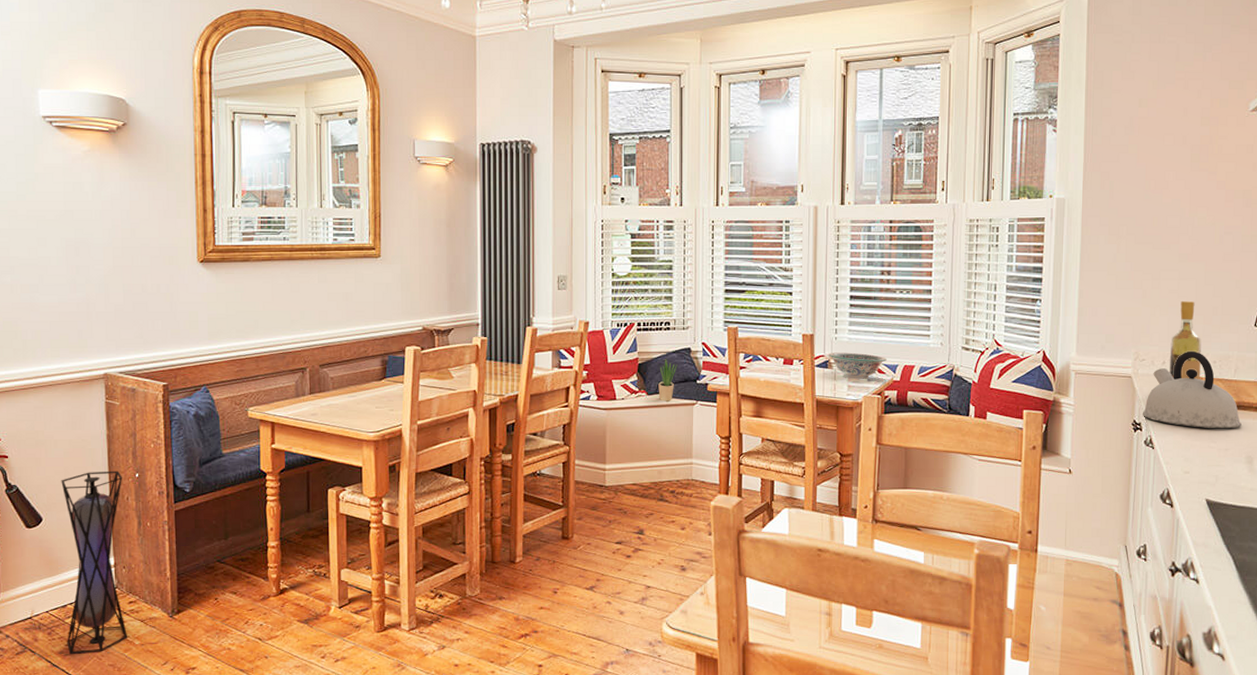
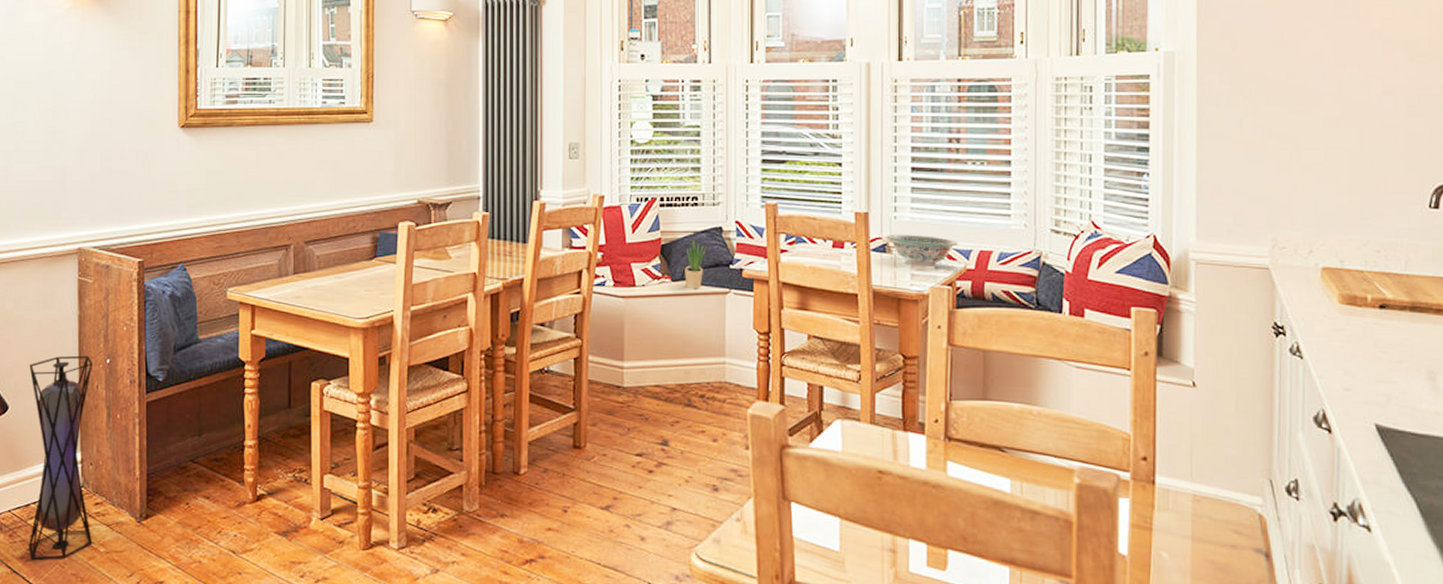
kettle: present [1142,350,1242,429] -> none [1285,237,1418,336]
bottle: present [1170,300,1202,379] -> none [1318,175,1360,273]

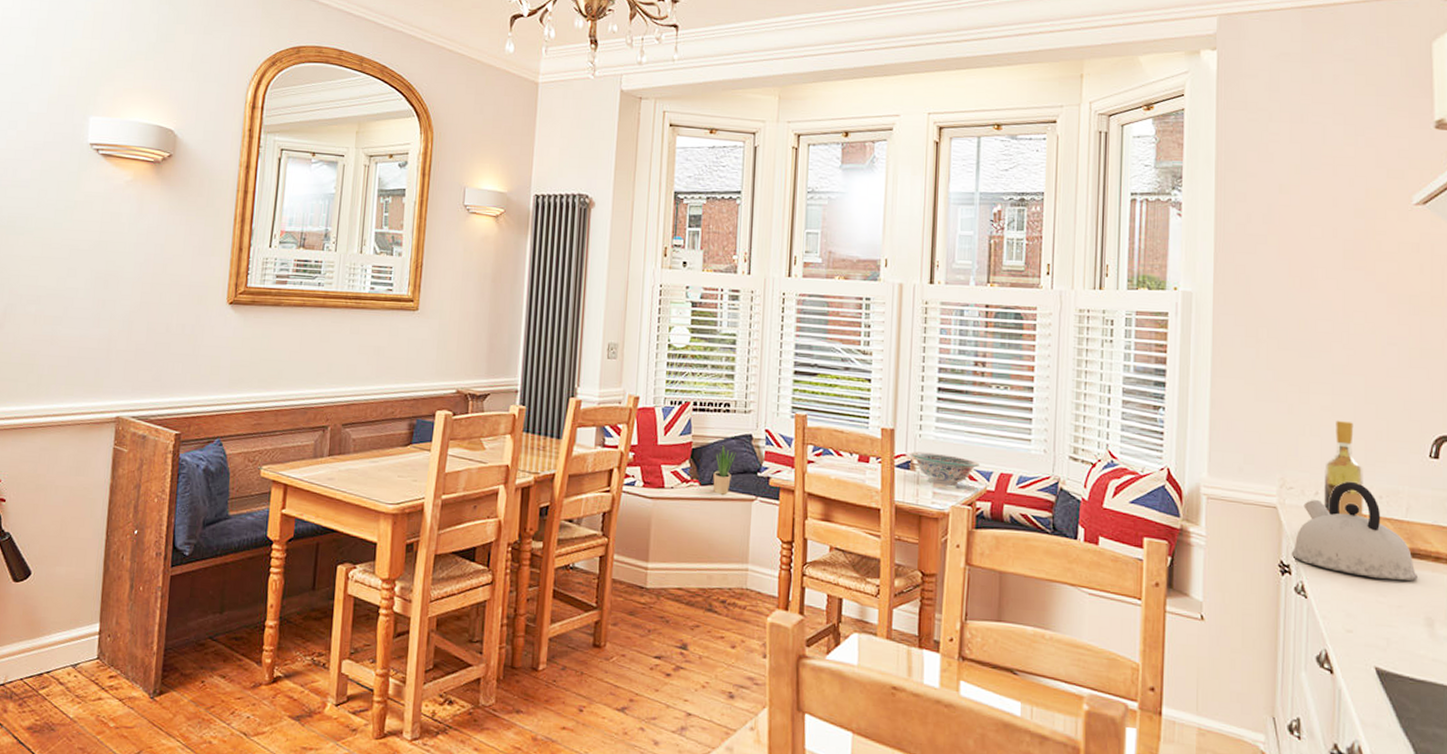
lantern: present [28,355,94,560] -> none [37,524,121,732]
kettle: none [1285,237,1418,336] -> present [1291,481,1418,581]
bottle: none [1318,175,1360,273] -> present [1324,420,1363,517]

